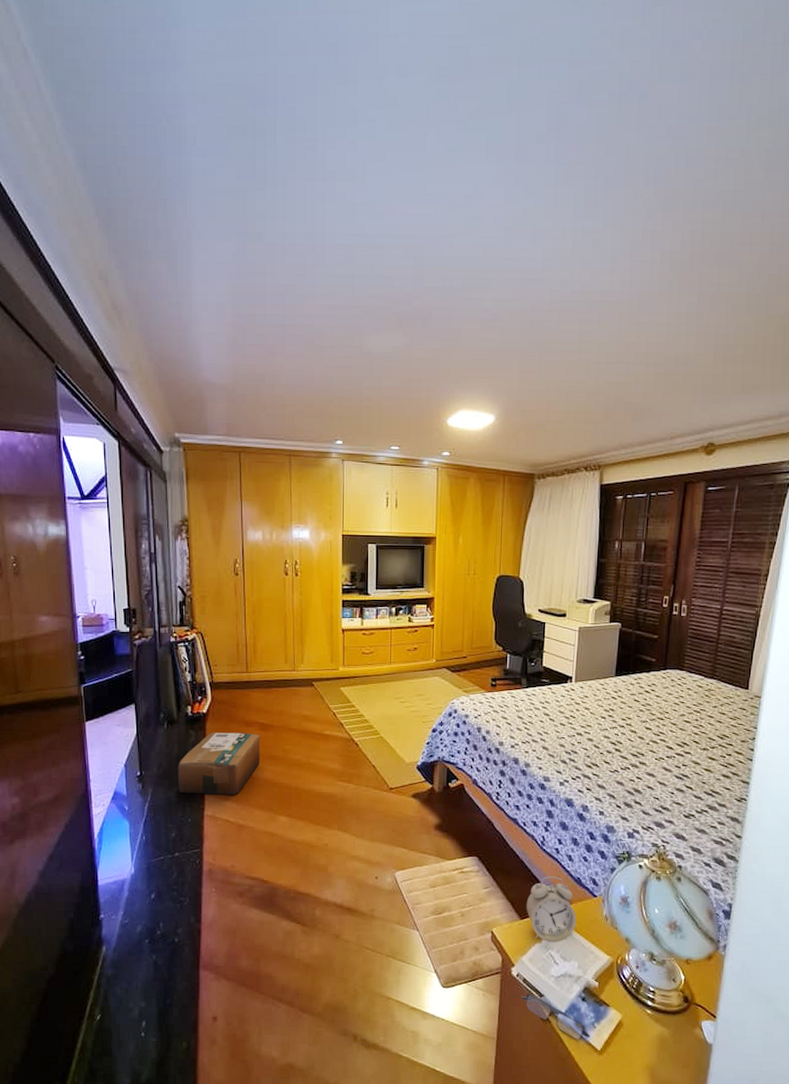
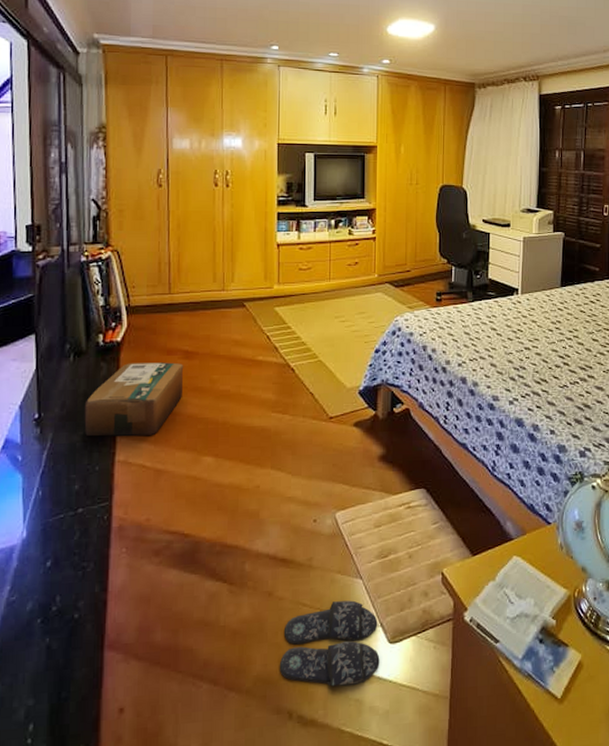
slippers: none [346,948,434,1020] -> present [280,600,380,687]
glasses: present [520,993,590,1039] -> none [474,639,550,688]
alarm clock: present [526,876,577,943] -> none [478,504,531,580]

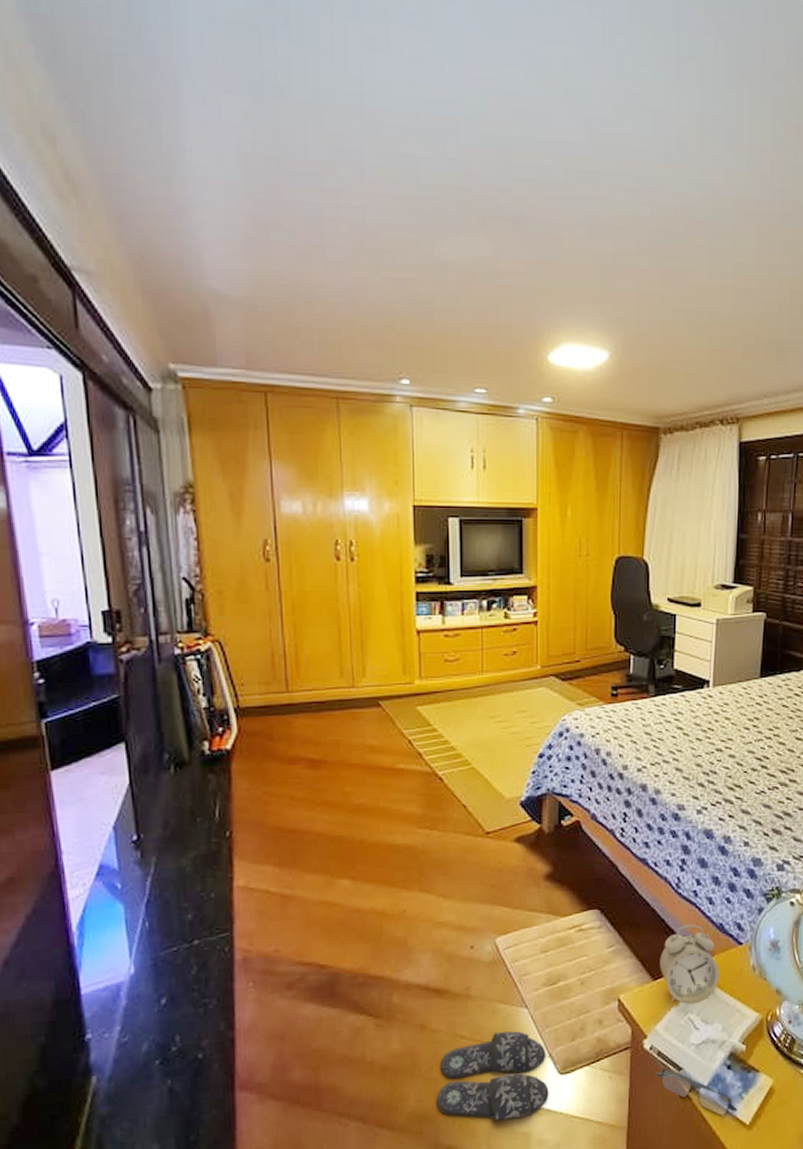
cardboard box: present [84,362,184,437] -> none [192,773,311,860]
glasses: none [474,639,550,688] -> present [655,1067,738,1115]
alarm clock: none [478,504,531,580] -> present [659,924,720,1005]

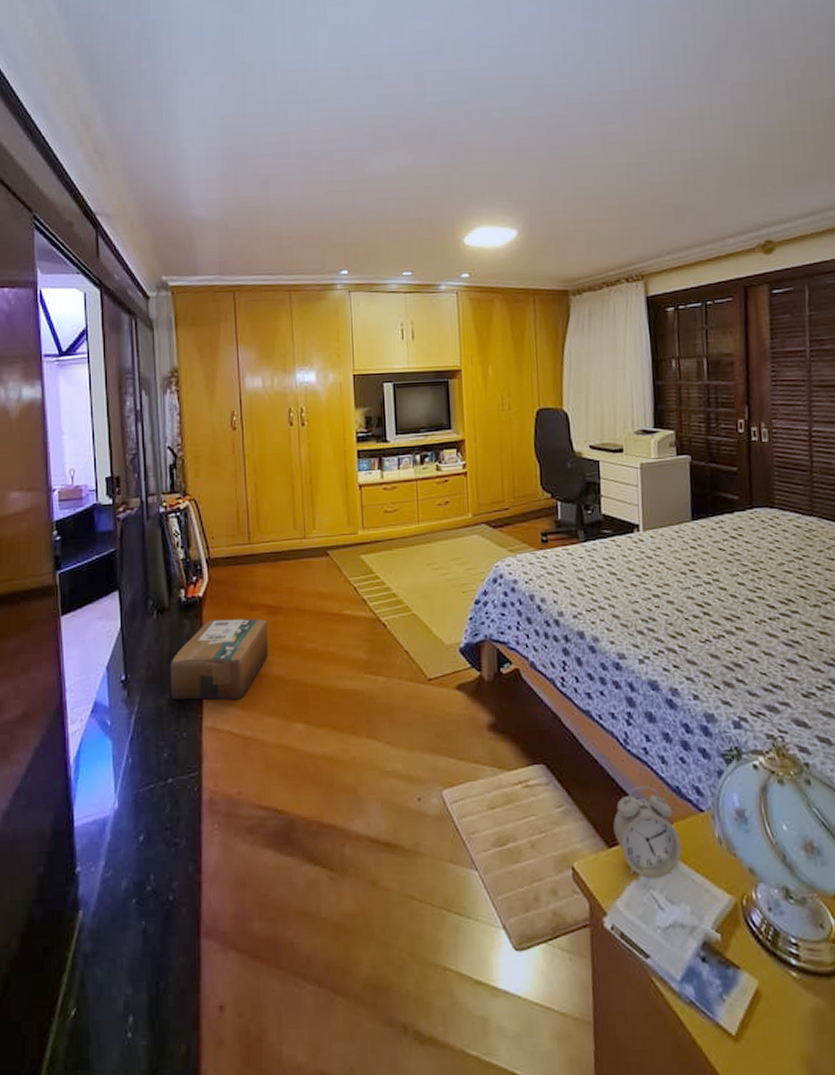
cardboard box: none [192,773,311,860] -> present [169,618,269,701]
slippers: present [437,1031,549,1121] -> none [390,896,505,1000]
glasses: present [655,1067,738,1115] -> none [619,953,720,1020]

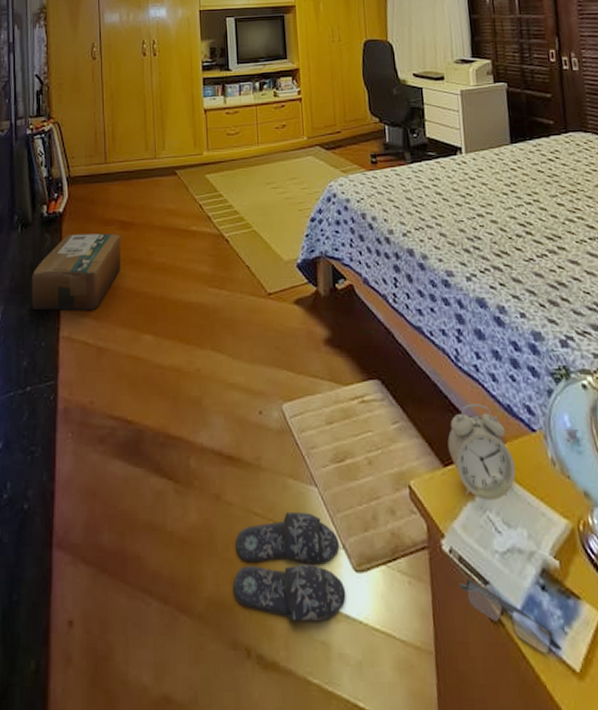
slippers: none [390,896,505,1000] -> present [233,513,346,623]
glasses: none [619,953,720,1020] -> present [458,578,562,654]

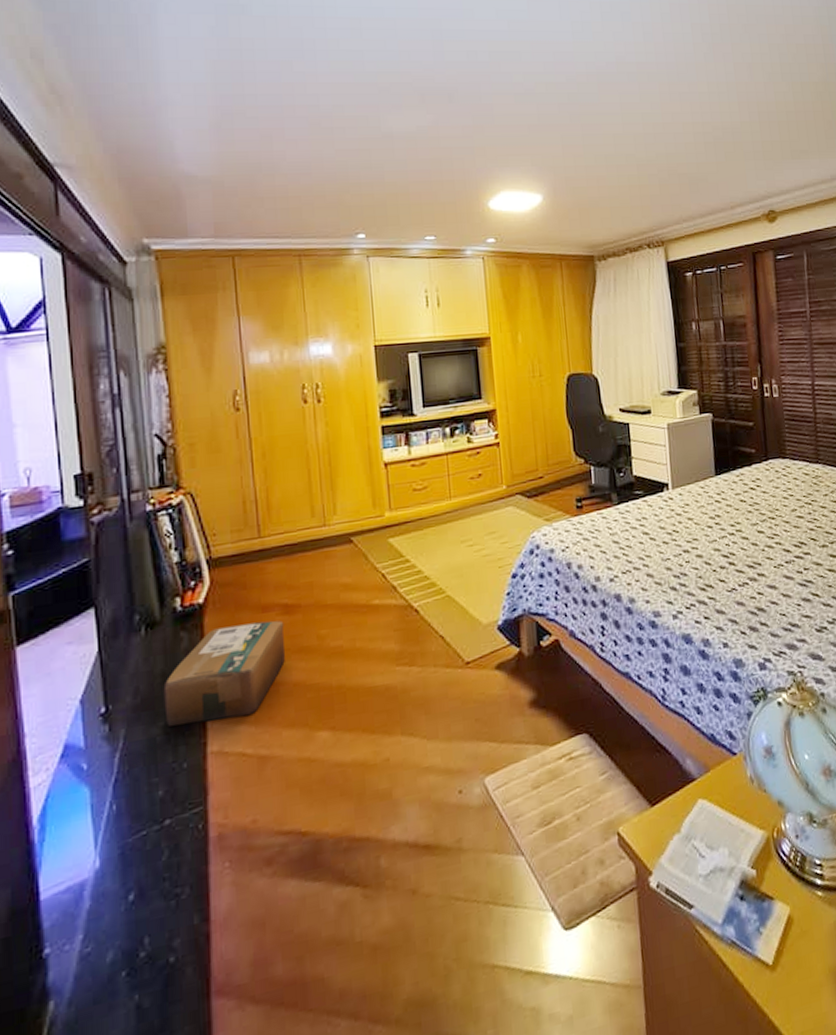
slippers: present [233,513,346,623] -> none [434,883,556,998]
alarm clock: present [447,403,516,500] -> none [654,738,719,830]
glasses: present [458,578,562,654] -> none [665,907,758,957]

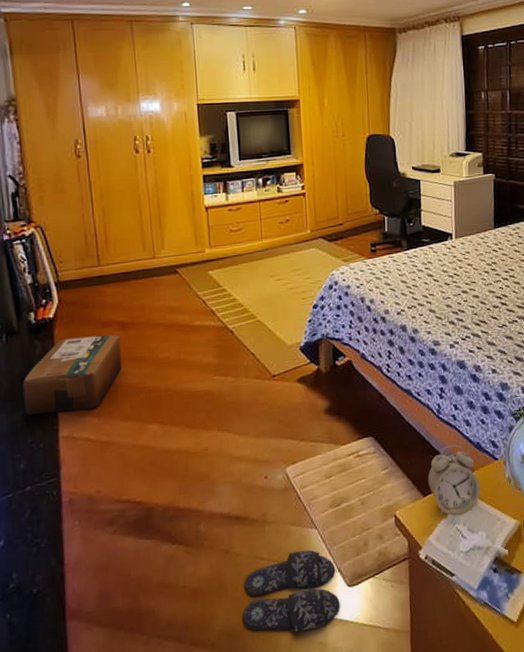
slippers: none [434,883,556,998] -> present [242,549,340,633]
alarm clock: none [654,738,719,830] -> present [427,444,480,517]

